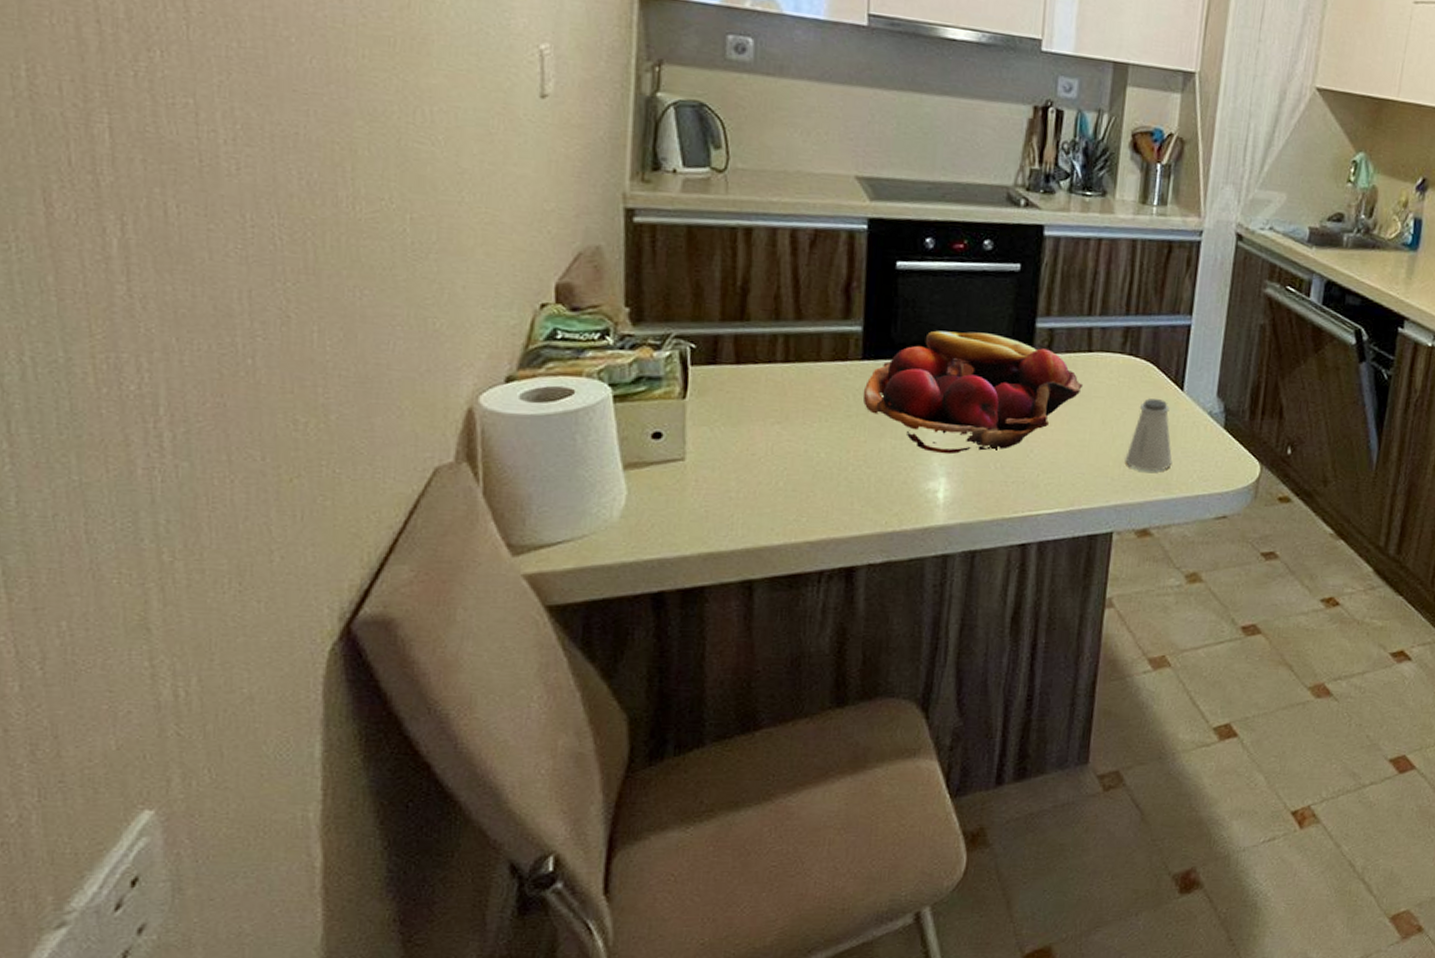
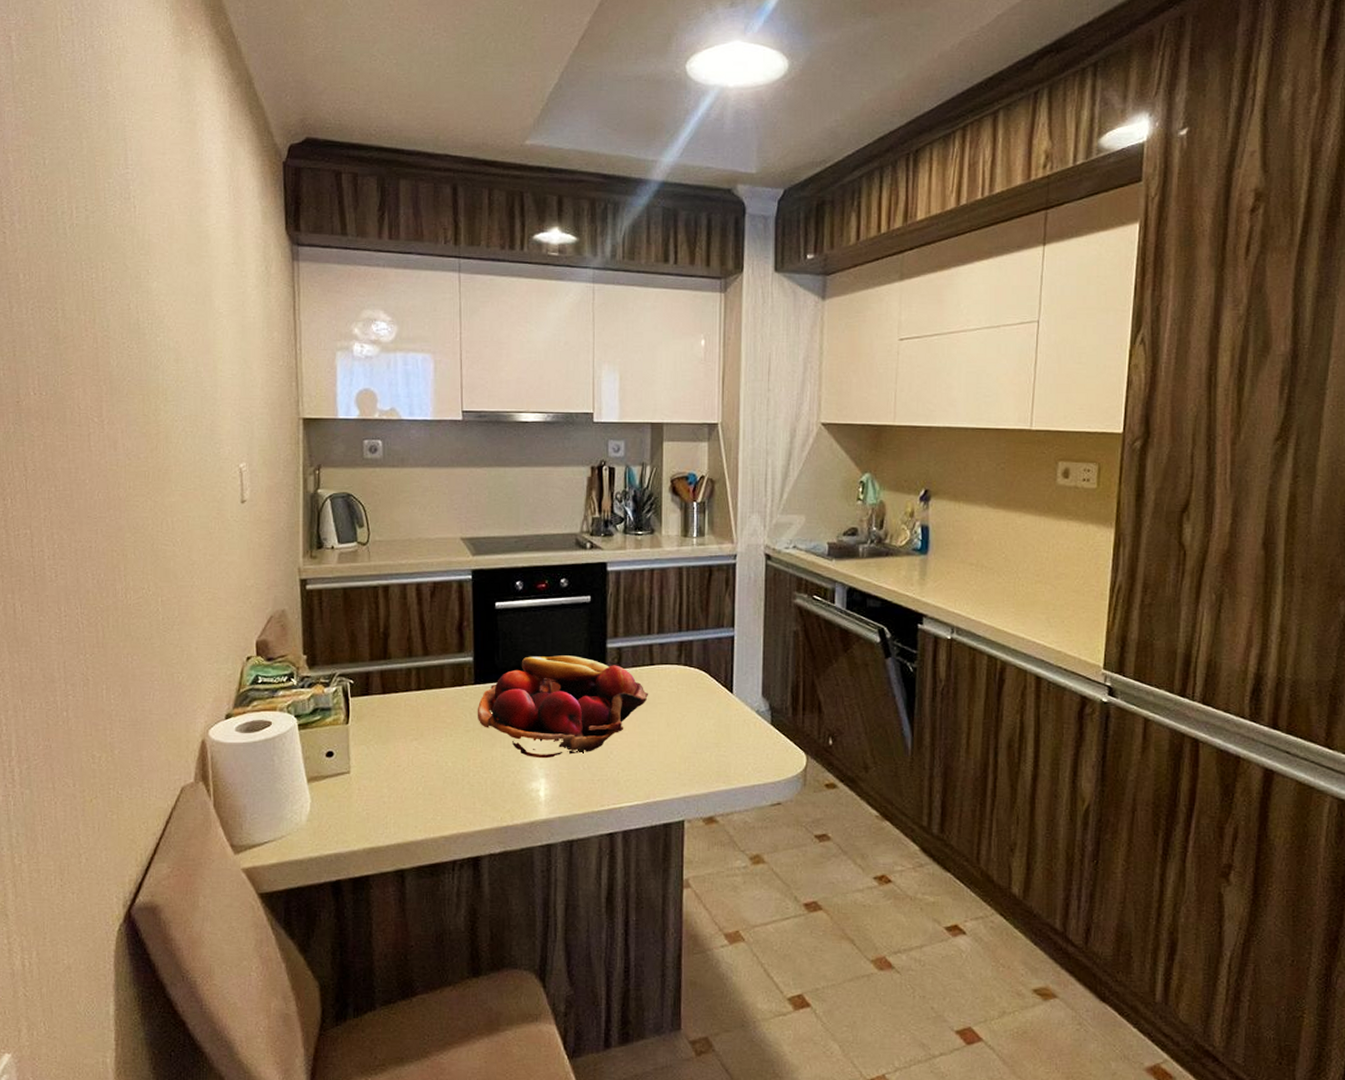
saltshaker: present [1125,398,1173,472] -> none [689,702,729,766]

